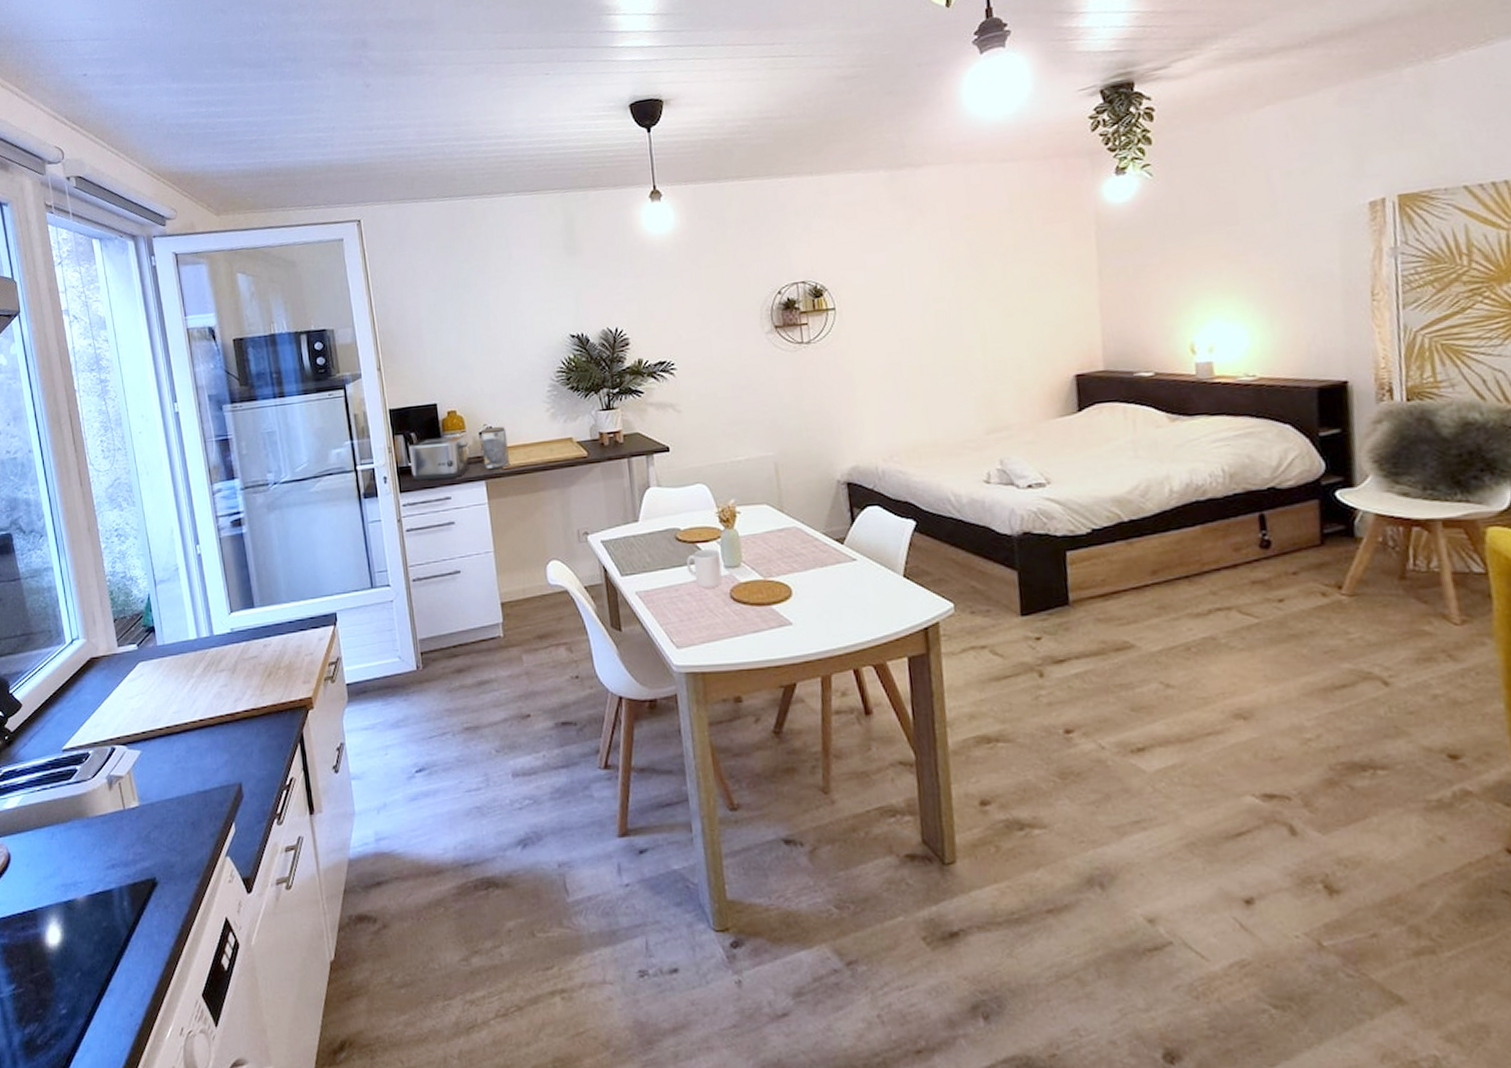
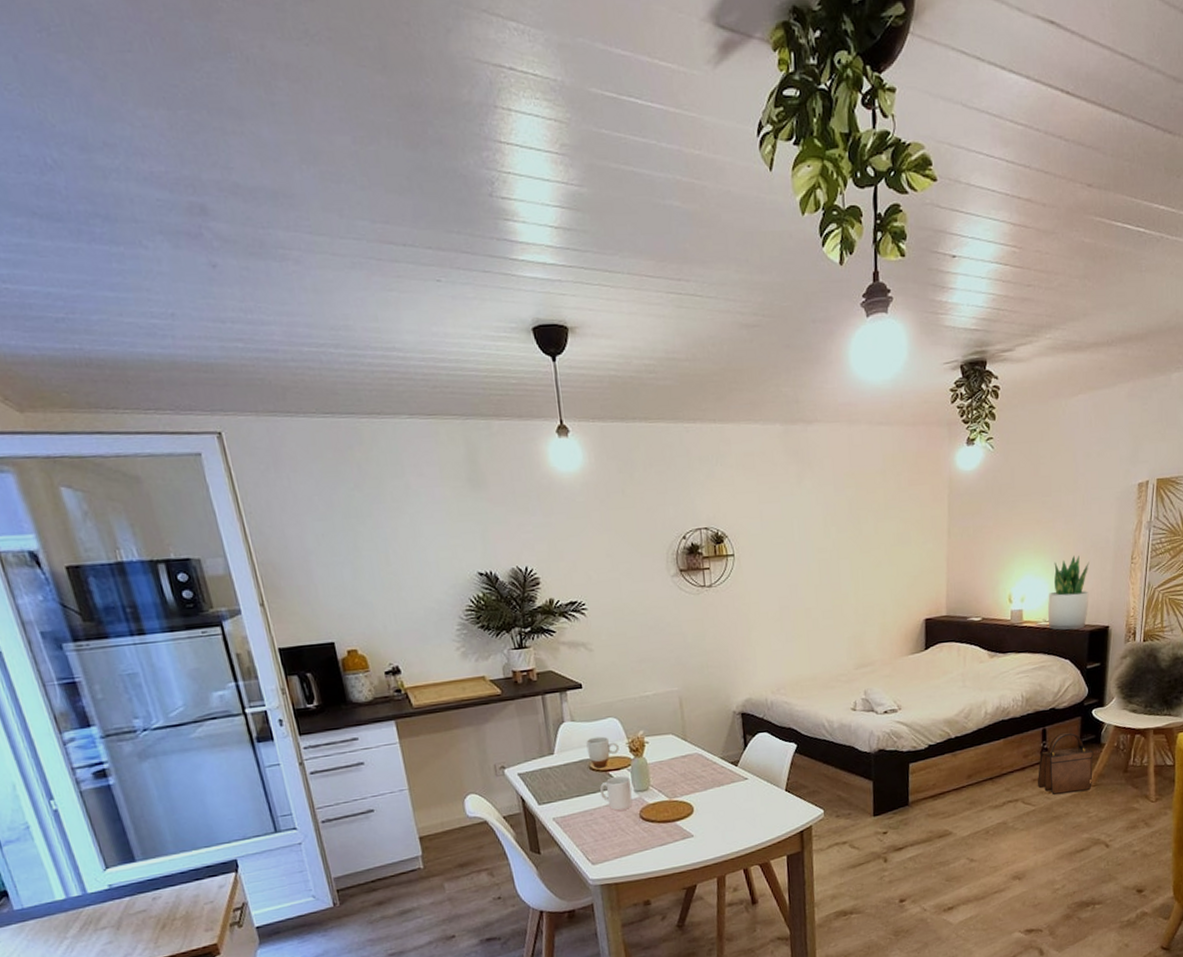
toaster: present [408,435,468,481] -> none [305,675,375,723]
jar: present [480,426,509,469] -> none [386,665,420,709]
mug: none [672,504,708,539] -> present [586,736,619,768]
planter: none [1248,294,1312,387] -> present [1047,555,1089,631]
handbag: none [1258,519,1349,604] -> present [1038,732,1094,795]

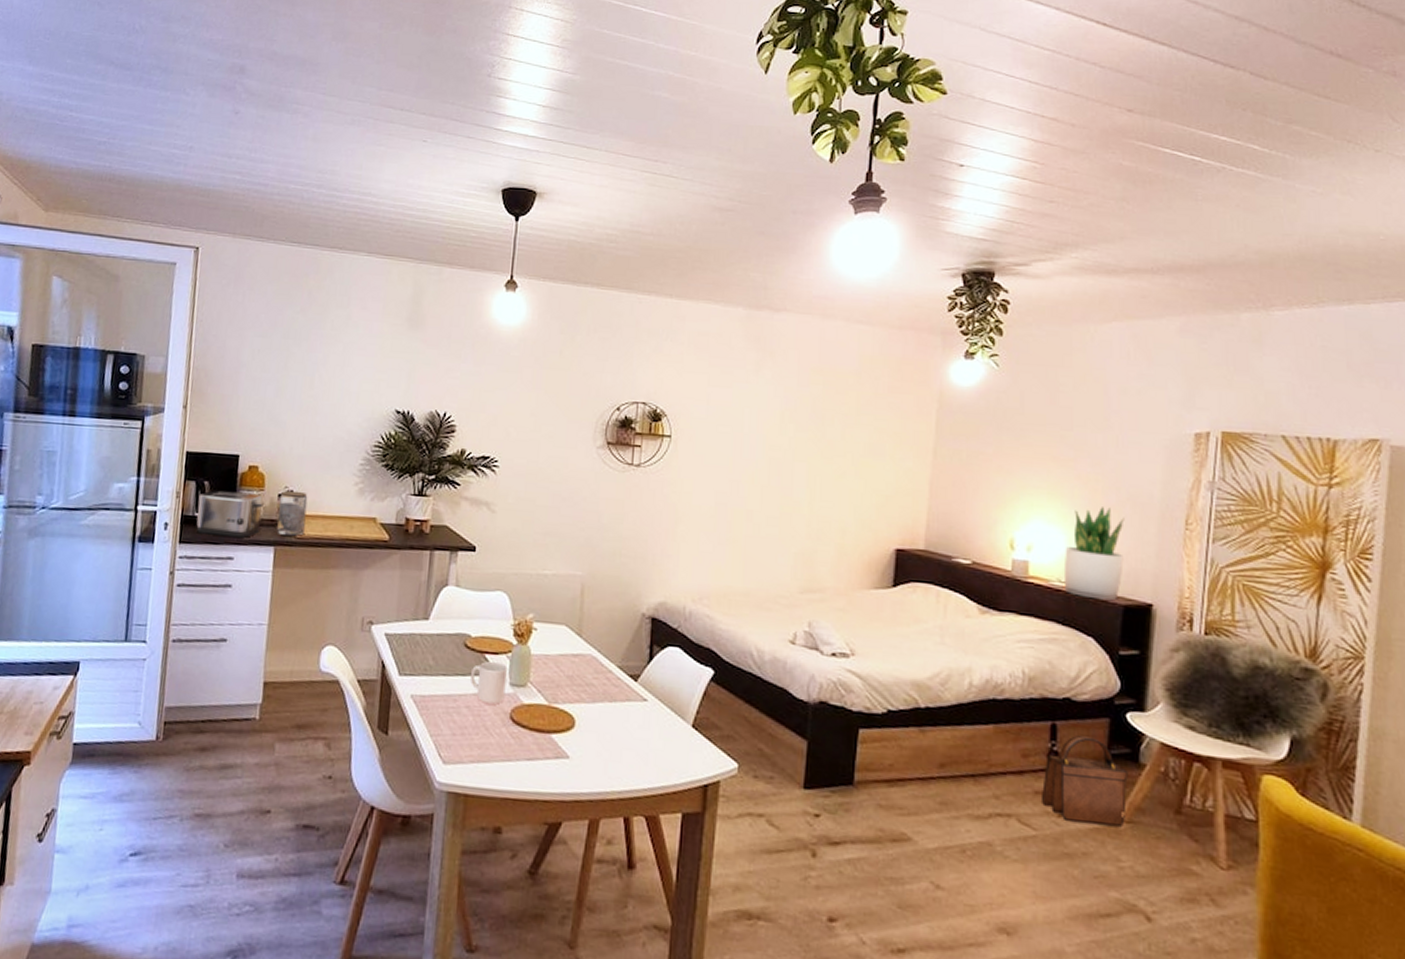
toaster: none [305,675,375,723] -> present [196,490,263,539]
jar: none [386,665,420,709] -> present [277,490,308,536]
mug: present [586,736,619,768] -> none [465,609,503,648]

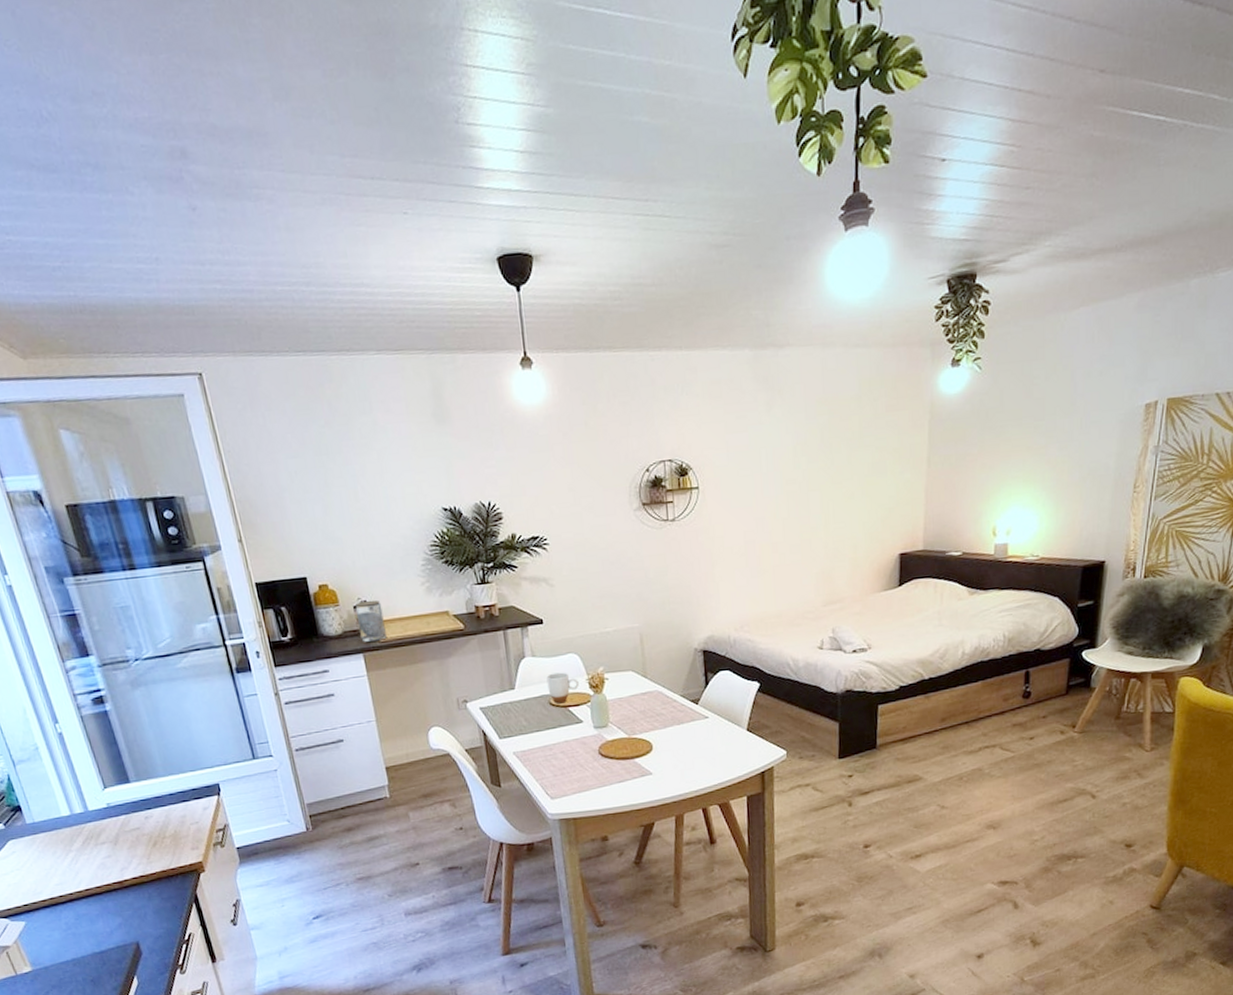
toaster: present [196,490,263,539] -> none [279,609,345,655]
mug: none [465,609,503,648] -> present [546,672,579,704]
cup: present [470,660,507,705] -> none [559,711,592,747]
handbag: present [1042,734,1128,826] -> none [1018,674,1082,741]
planter: present [1063,507,1125,601] -> none [1035,484,1085,566]

